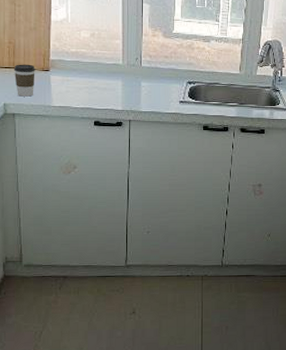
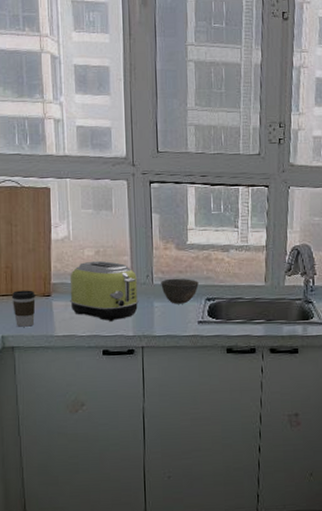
toaster: none [67,42,128,96] -> present [69,260,139,321]
bowl: none [148,62,182,85] -> present [161,278,199,304]

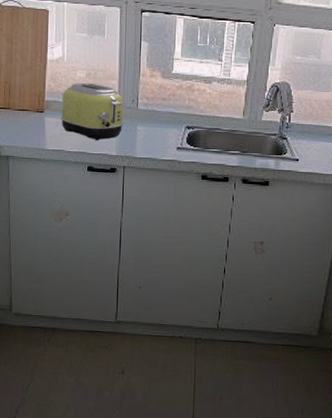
coffee cup: present [11,290,36,327] -> none [8,105,30,139]
bowl: present [161,278,199,304] -> none [145,105,180,130]

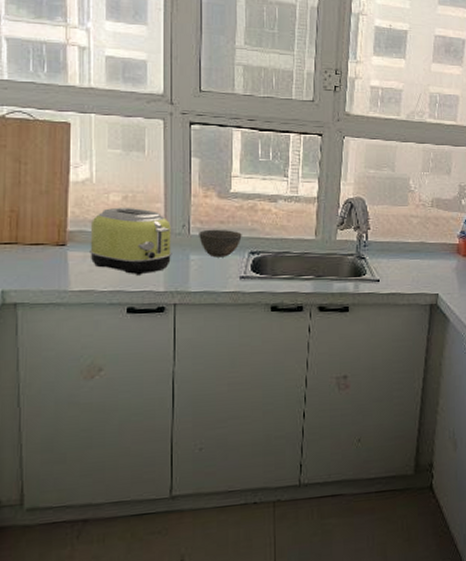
bowl: none [145,105,180,130] -> present [199,229,242,258]

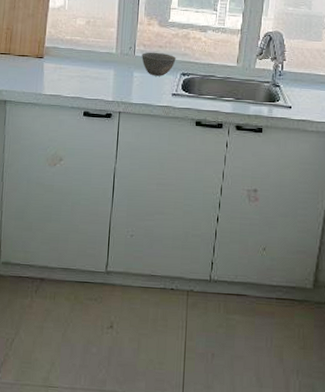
toaster: present [90,207,172,275] -> none [59,30,121,86]

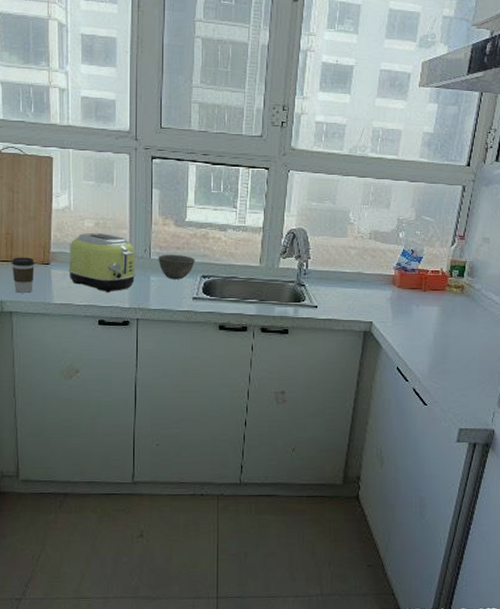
coffee cup: none [9,50,30,84] -> present [11,257,35,293]
toaster: none [59,30,121,86] -> present [69,232,136,292]

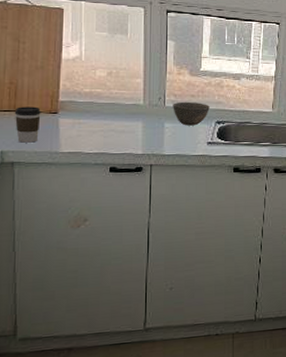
toaster: present [69,232,136,292] -> none [78,81,150,140]

